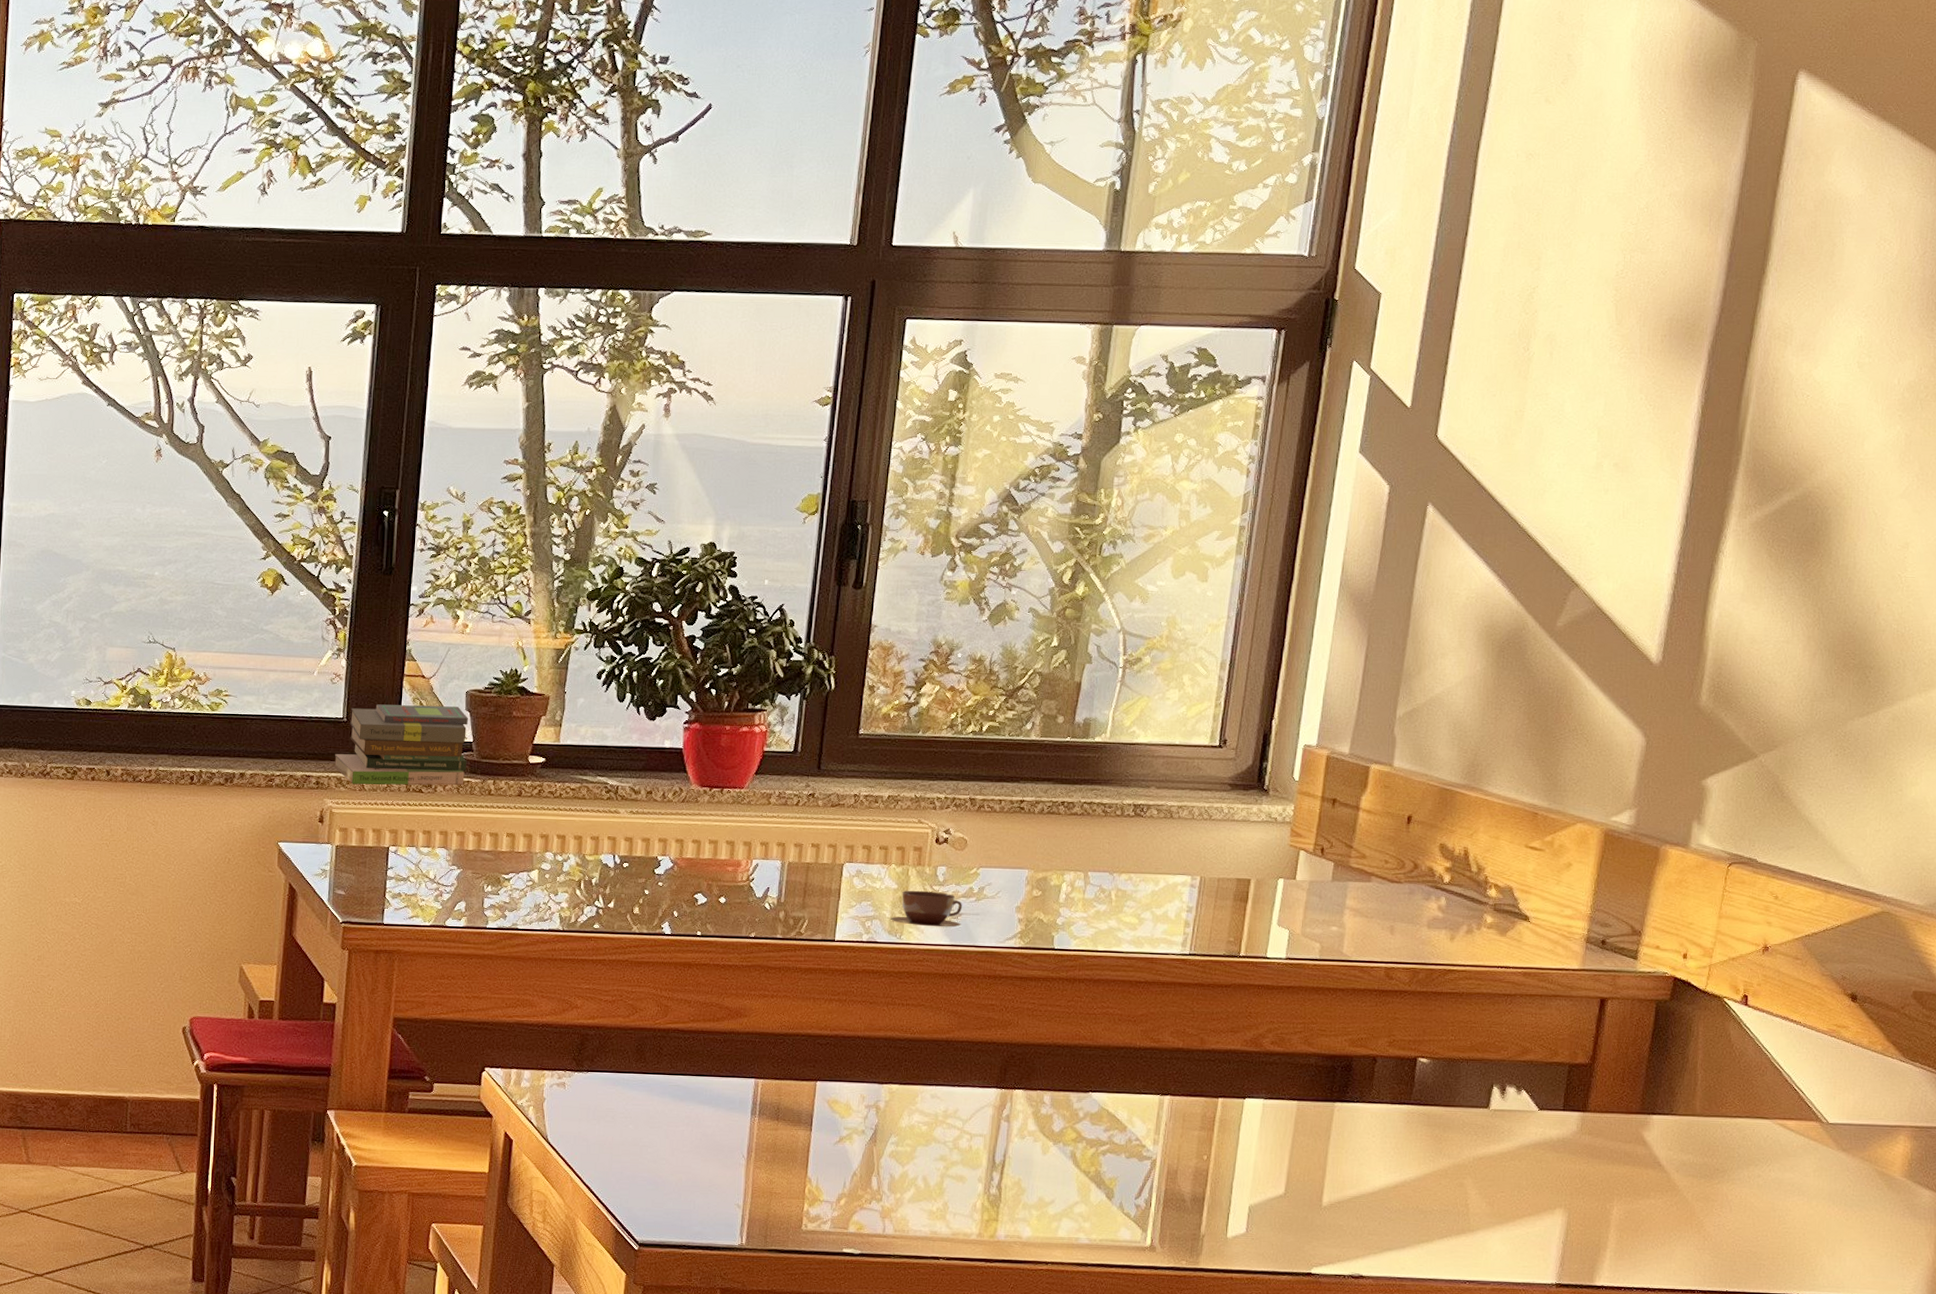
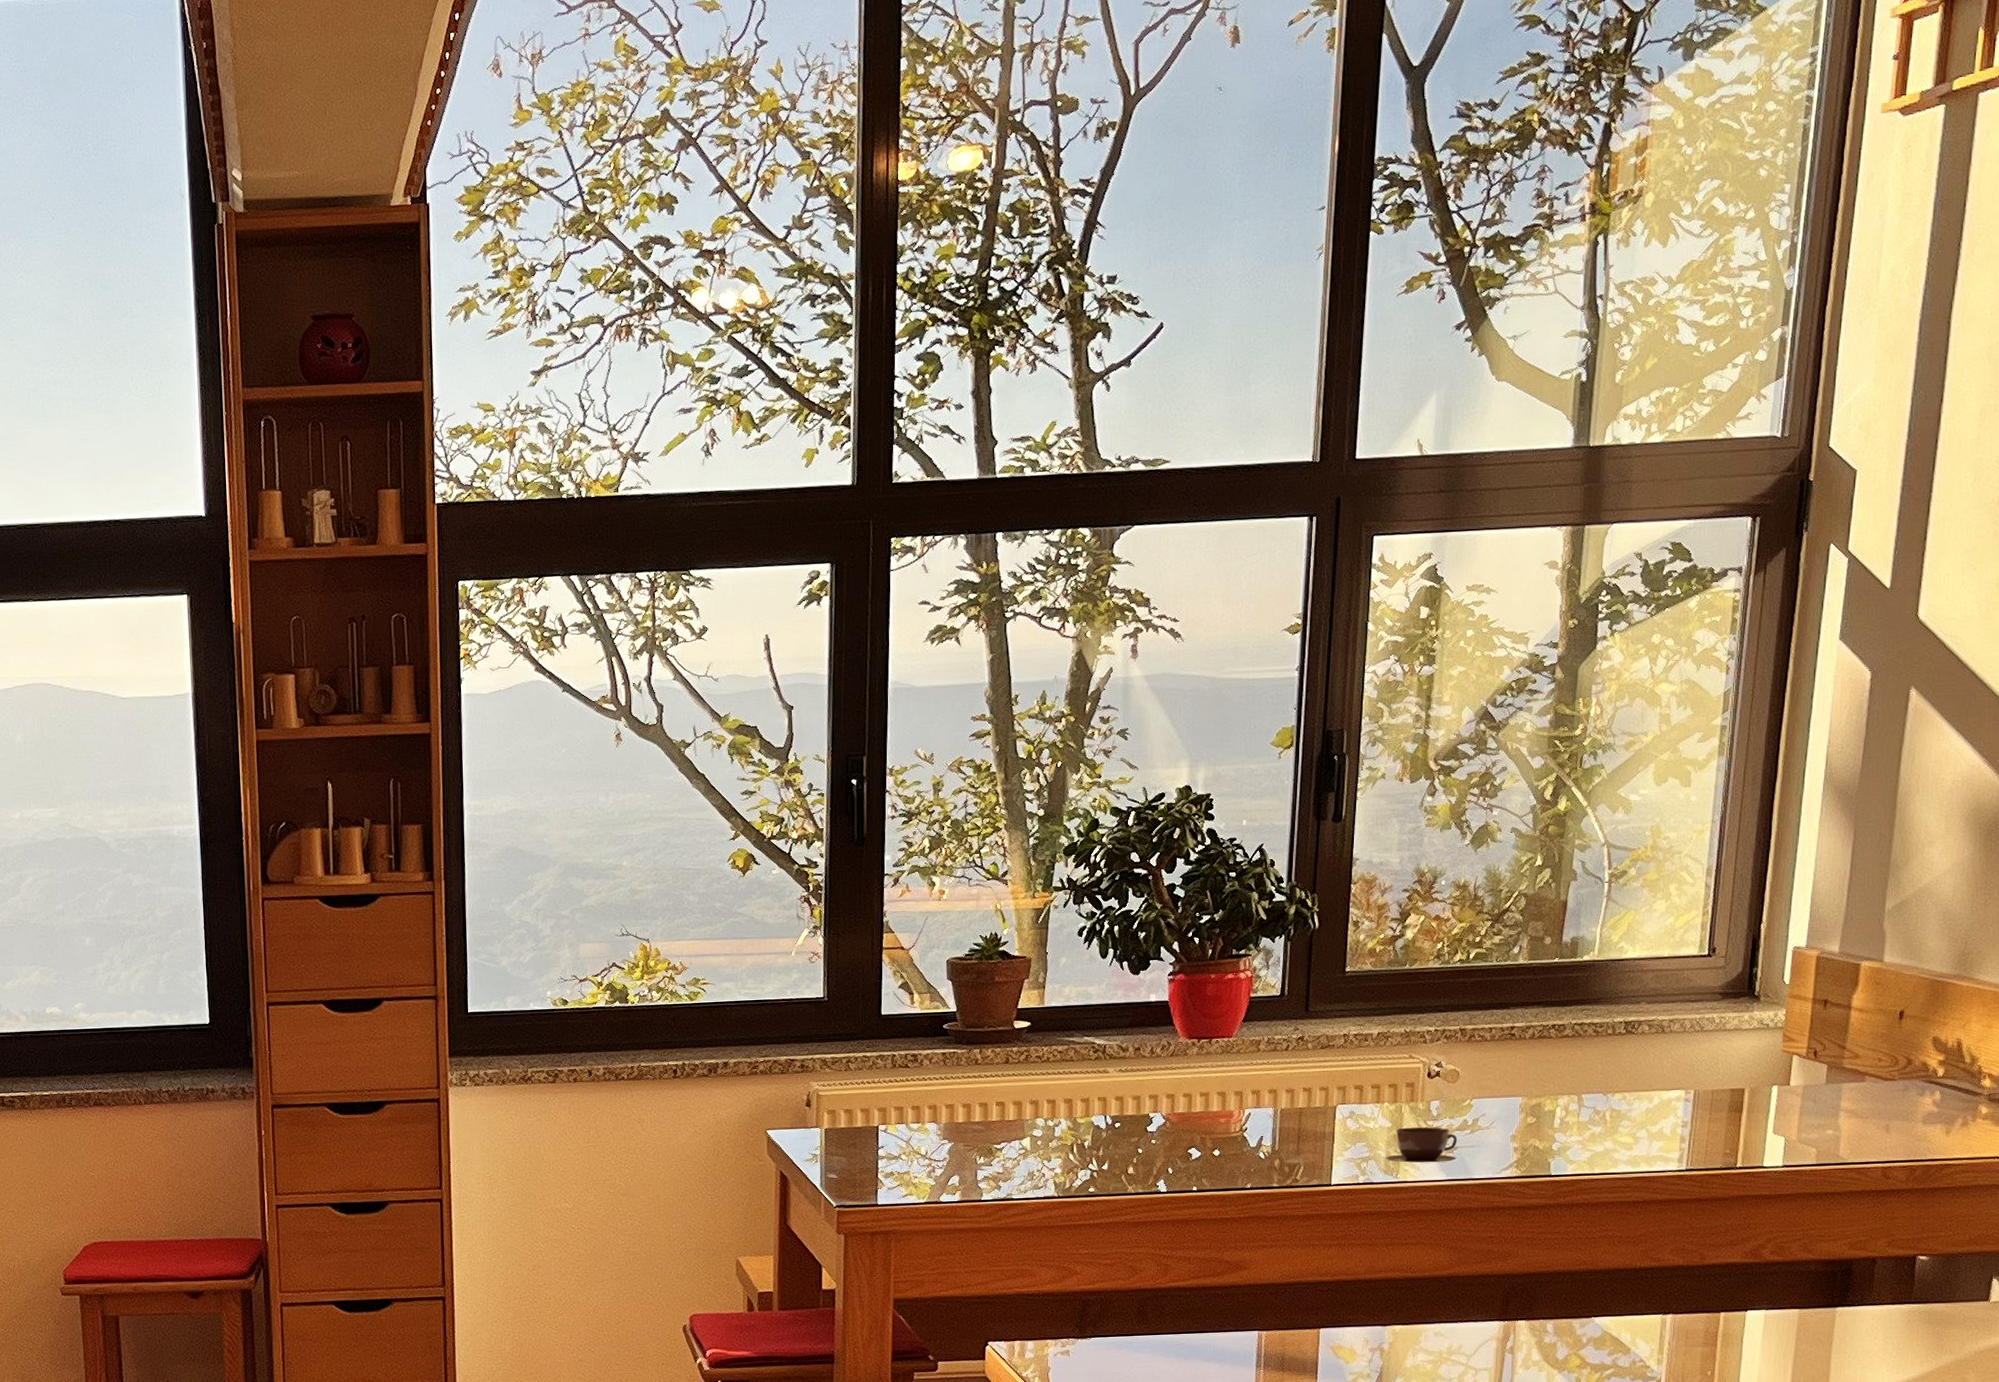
books: present [334,704,468,786] -> none [817,976,952,1065]

